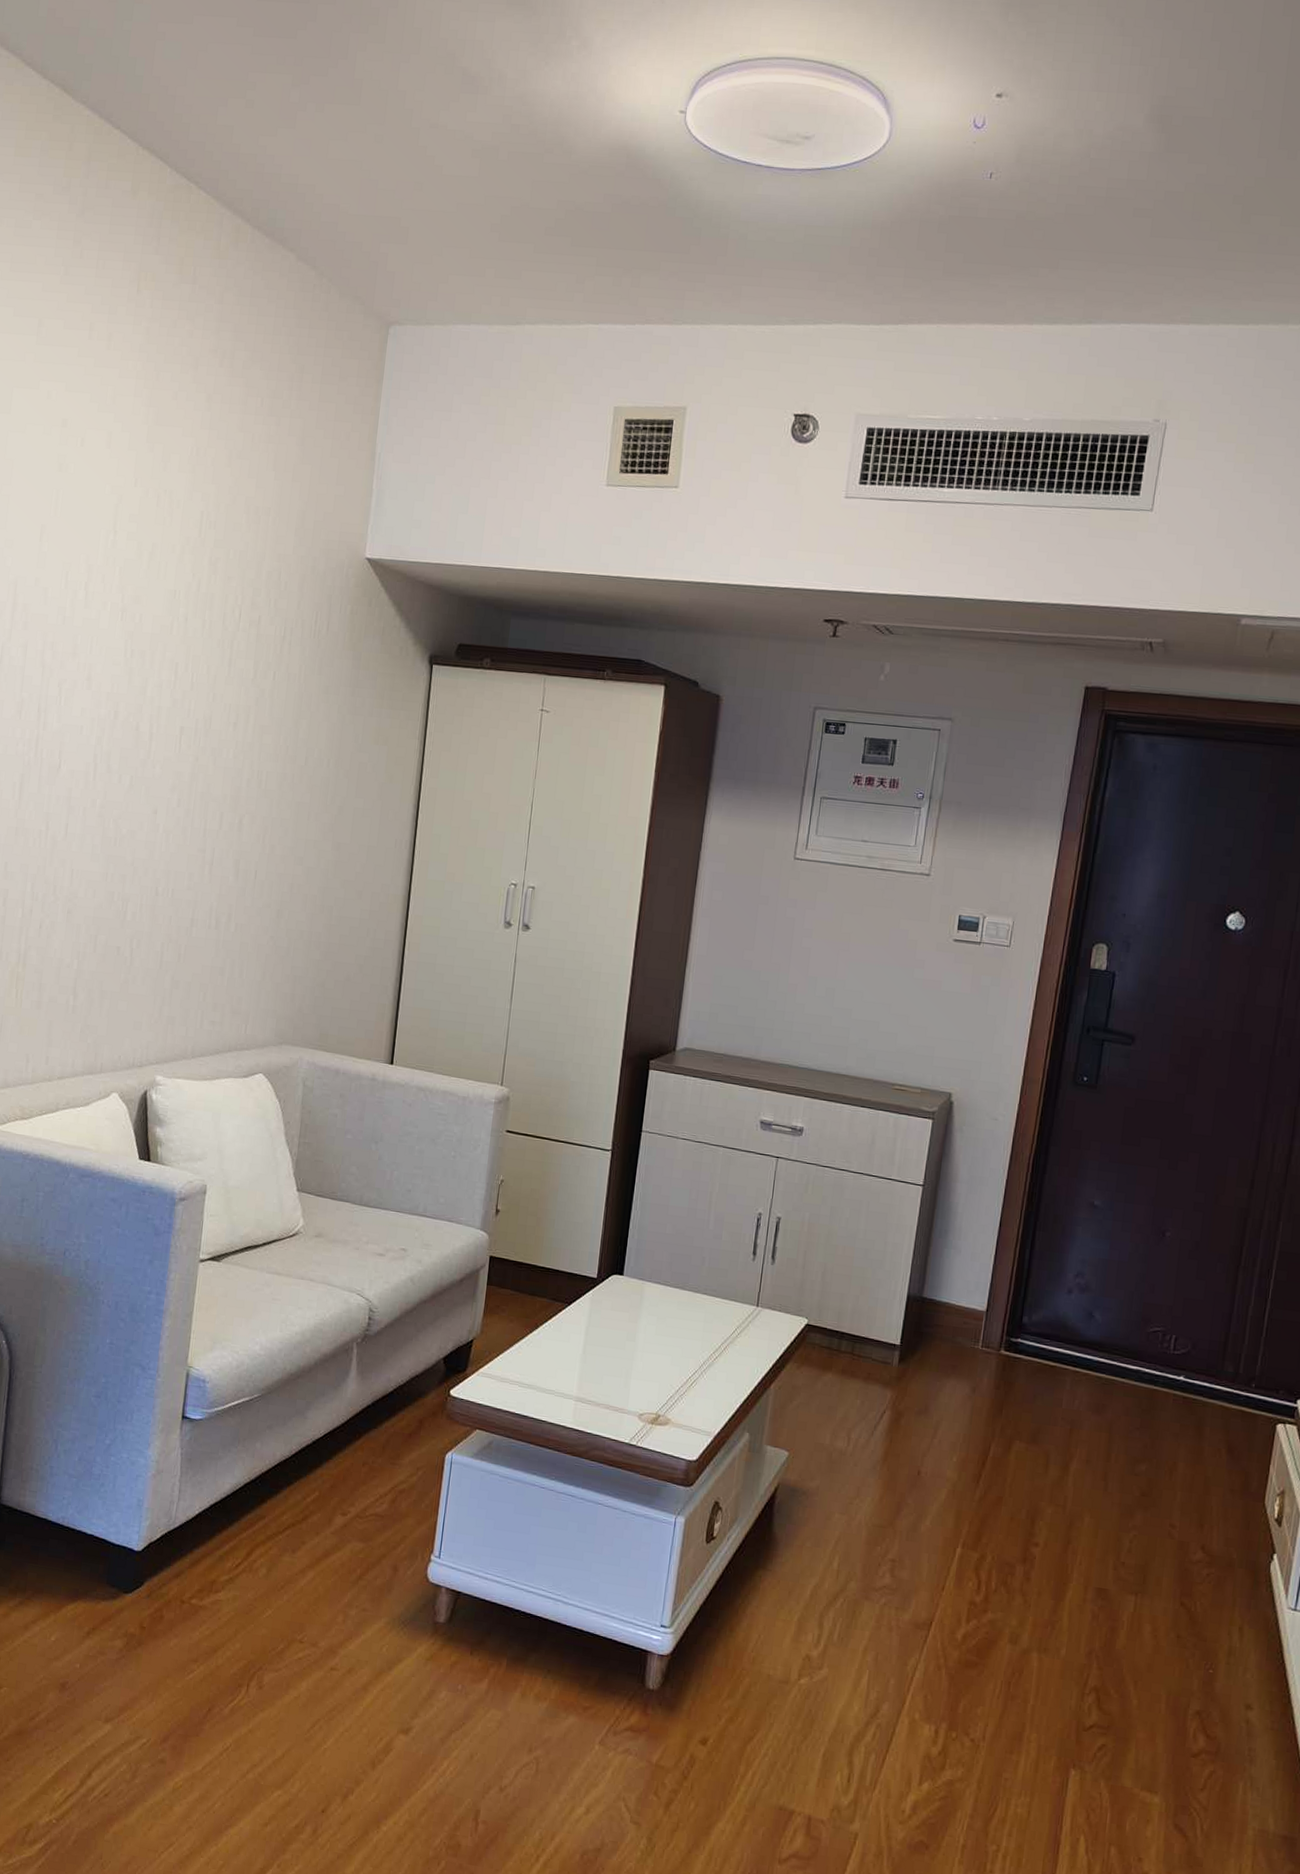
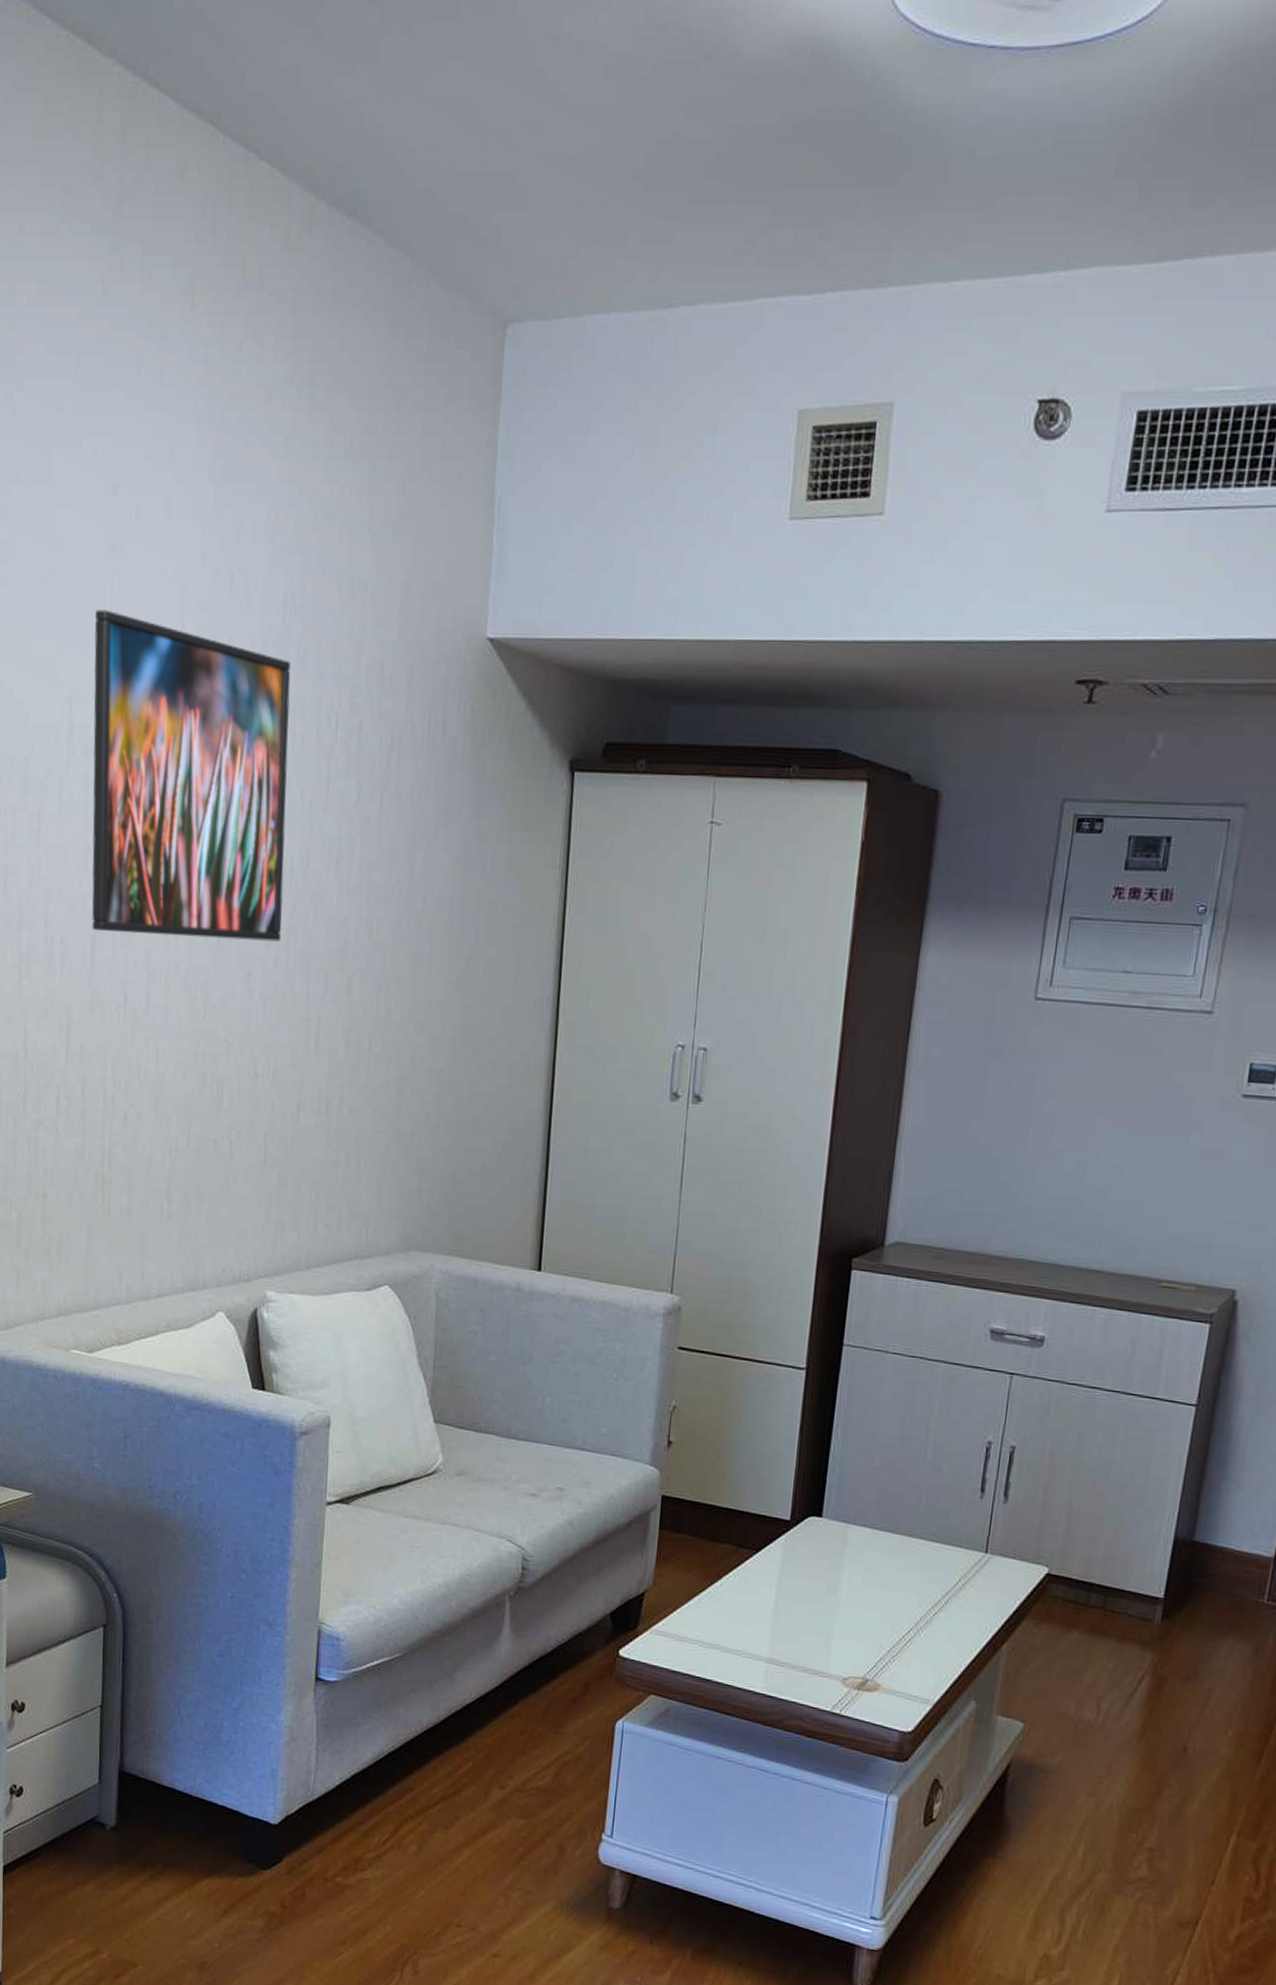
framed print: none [21,514,204,786] -> present [91,609,291,942]

